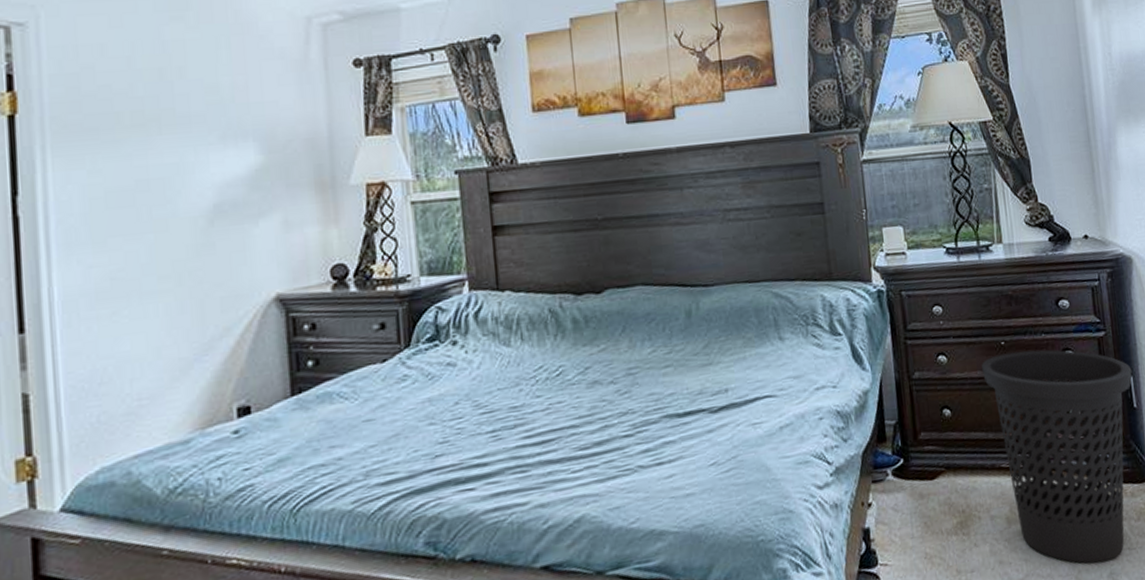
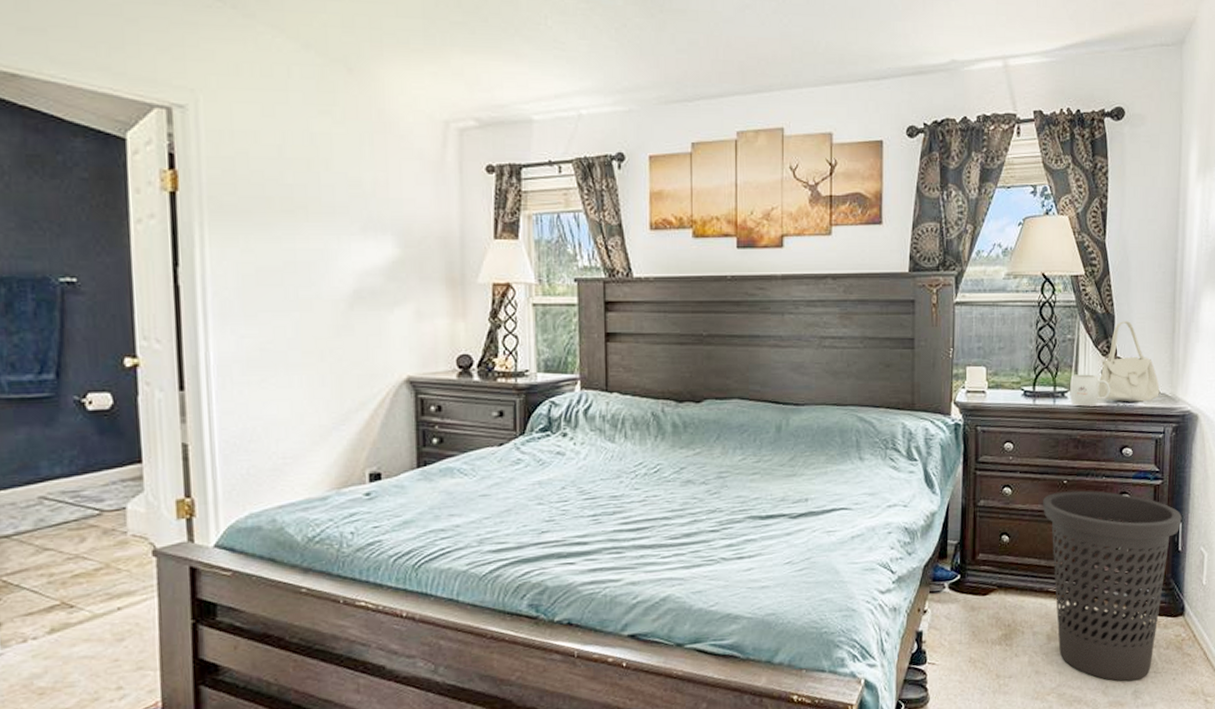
mug: none [993,224,1037,260] -> present [1070,374,1110,407]
handbag: none [1023,164,1088,251] -> present [1098,321,1160,402]

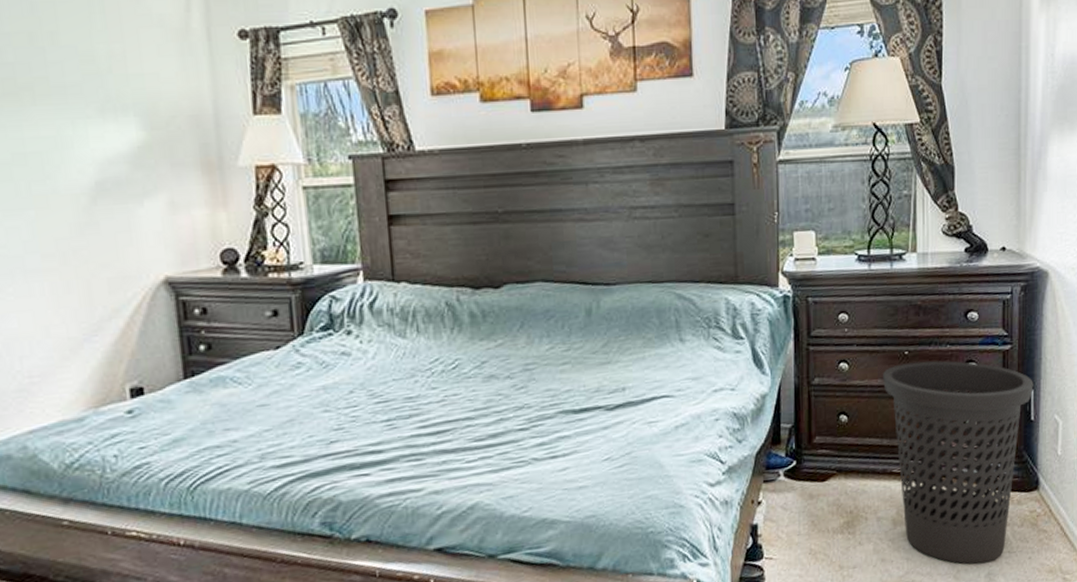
mug: present [1070,374,1110,407] -> none [908,232,952,270]
handbag: present [1098,321,1160,402] -> none [939,172,1006,261]

